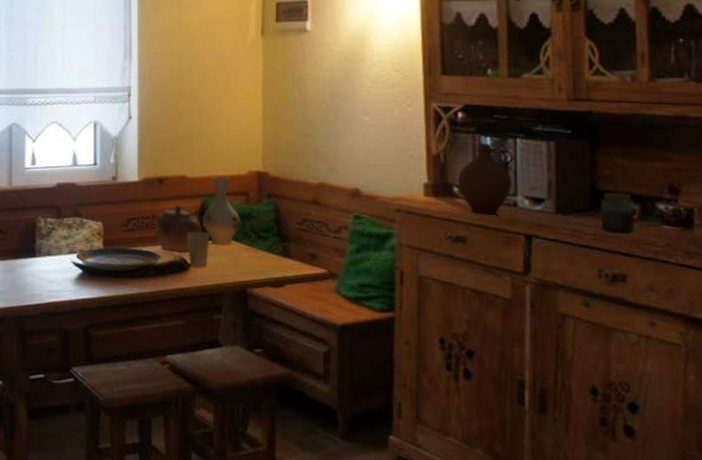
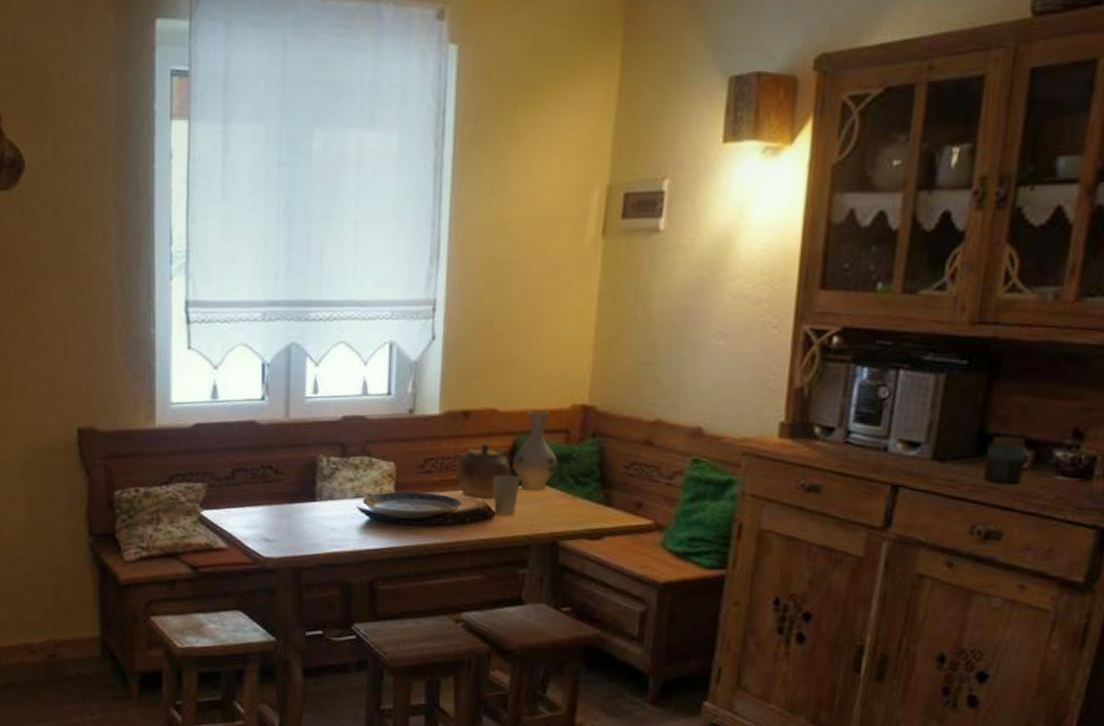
ceramic jug: present [457,143,512,216] -> none [820,375,886,462]

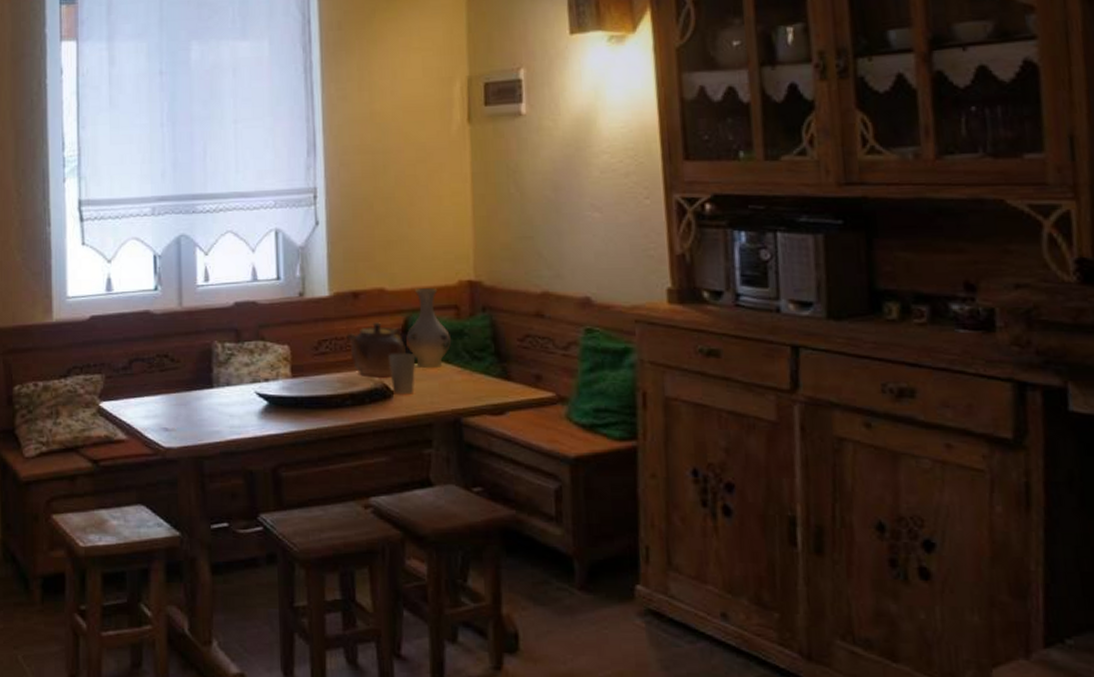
plate: present [362,491,462,522] -> none [259,374,359,404]
peanut butter: present [983,437,1028,486] -> none [881,292,924,342]

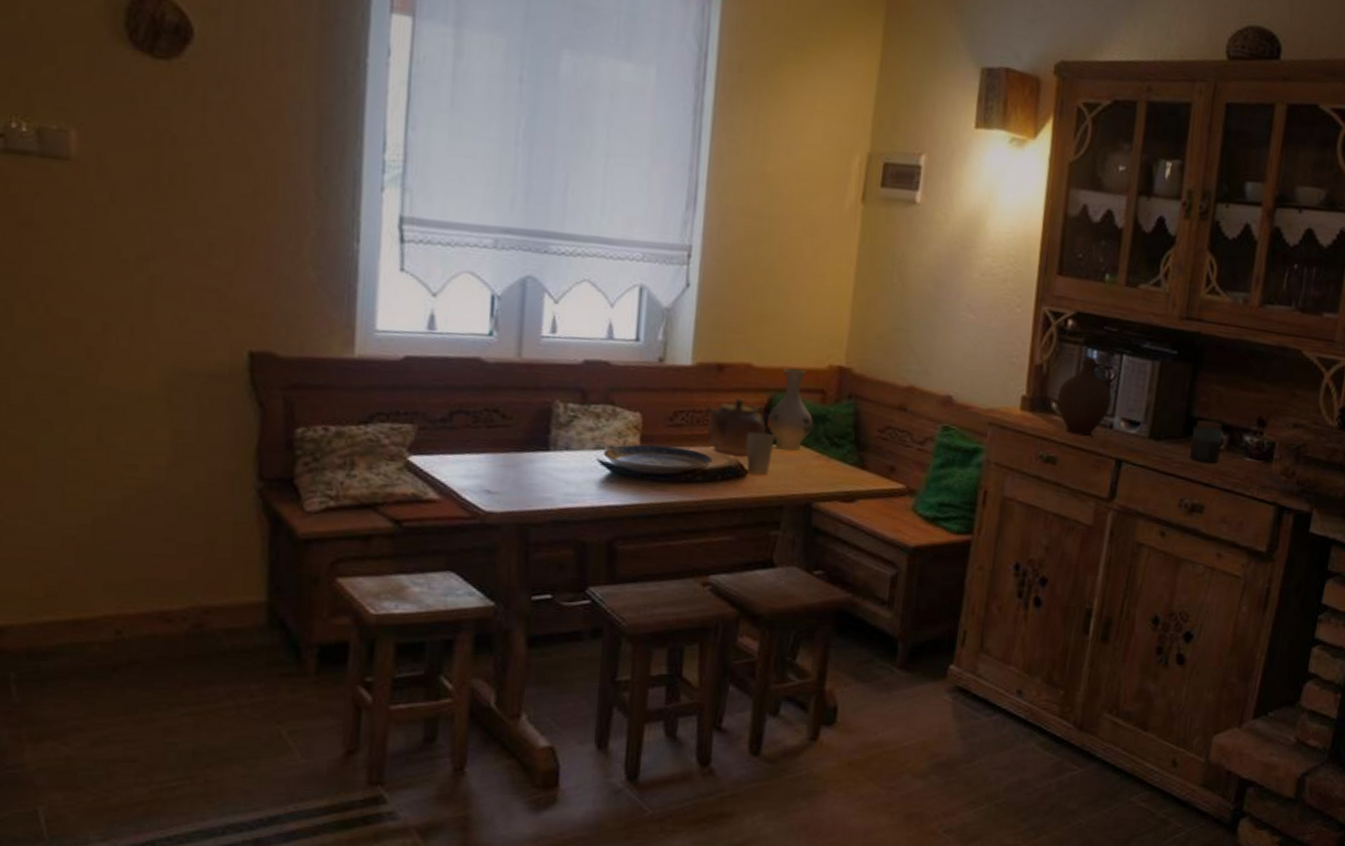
plate: none [259,374,359,404] -> present [603,444,713,477]
ceramic jug: none [707,239,773,325] -> present [1057,356,1112,437]
peanut butter: none [881,292,924,342] -> present [1190,420,1224,464]

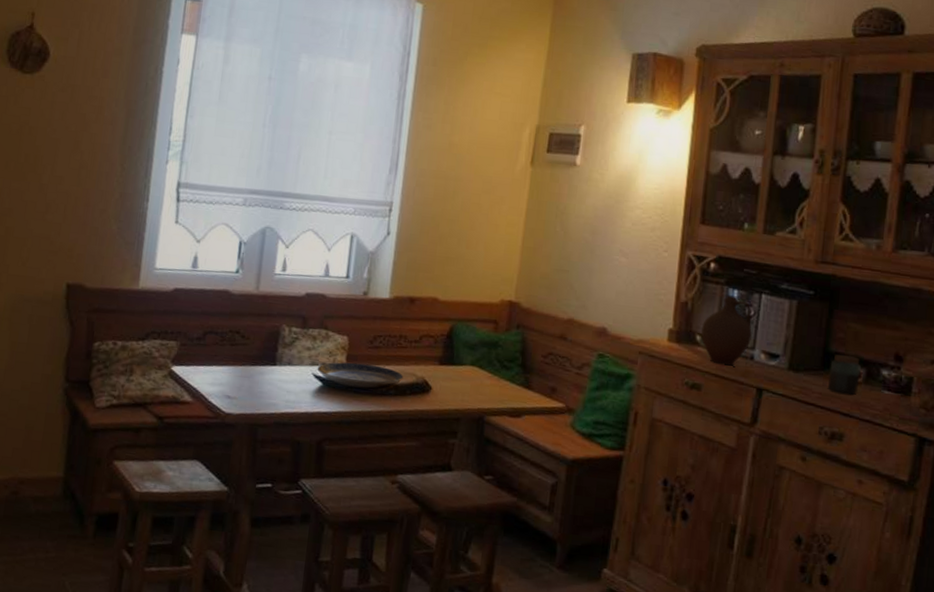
teapot: present [706,398,766,458] -> none [400,326,448,376]
cup: present [746,431,775,477] -> none [431,354,455,393]
vase: present [766,368,814,452] -> none [448,302,488,372]

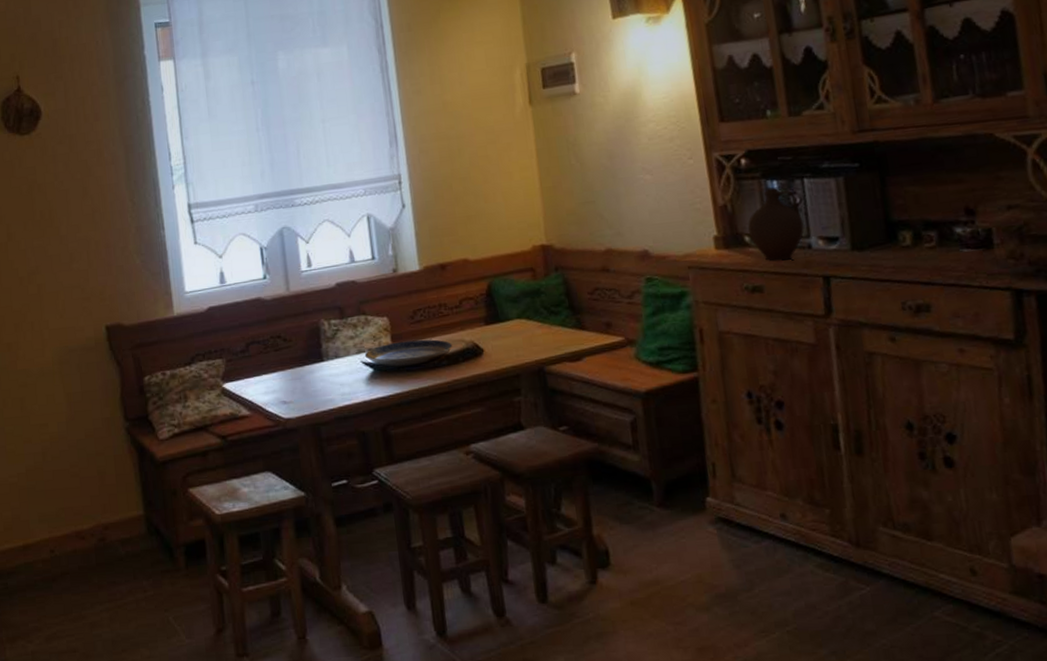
peanut butter: present [828,355,861,396] -> none [897,221,934,265]

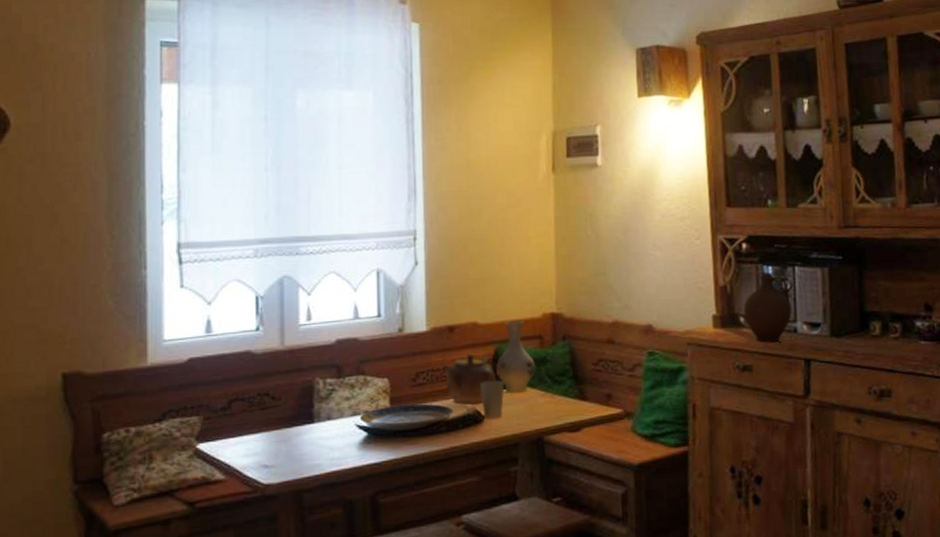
teapot: none [439,289,491,340] -> present [443,353,496,405]
cup: none [475,313,502,353] -> present [479,380,505,420]
vase: none [489,254,531,327] -> present [495,321,536,394]

